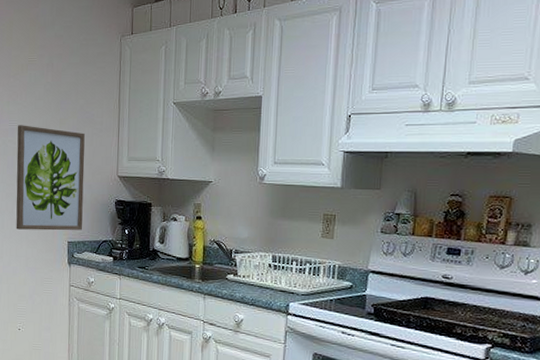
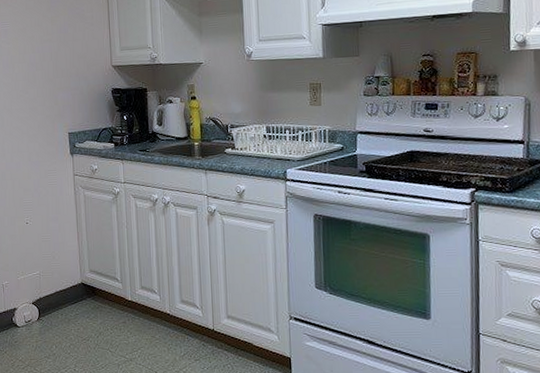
wall art: present [16,125,85,231] -> none [9,25,81,126]

